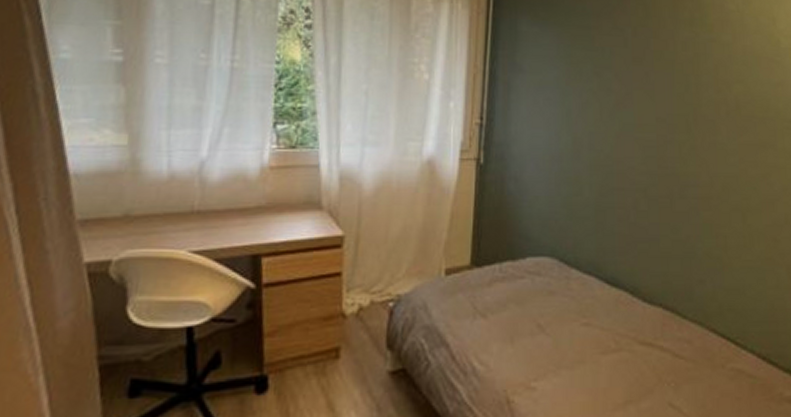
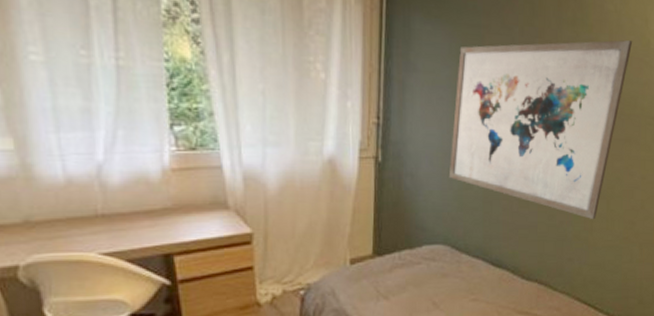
wall art: none [556,39,760,236] -> present [448,40,633,220]

